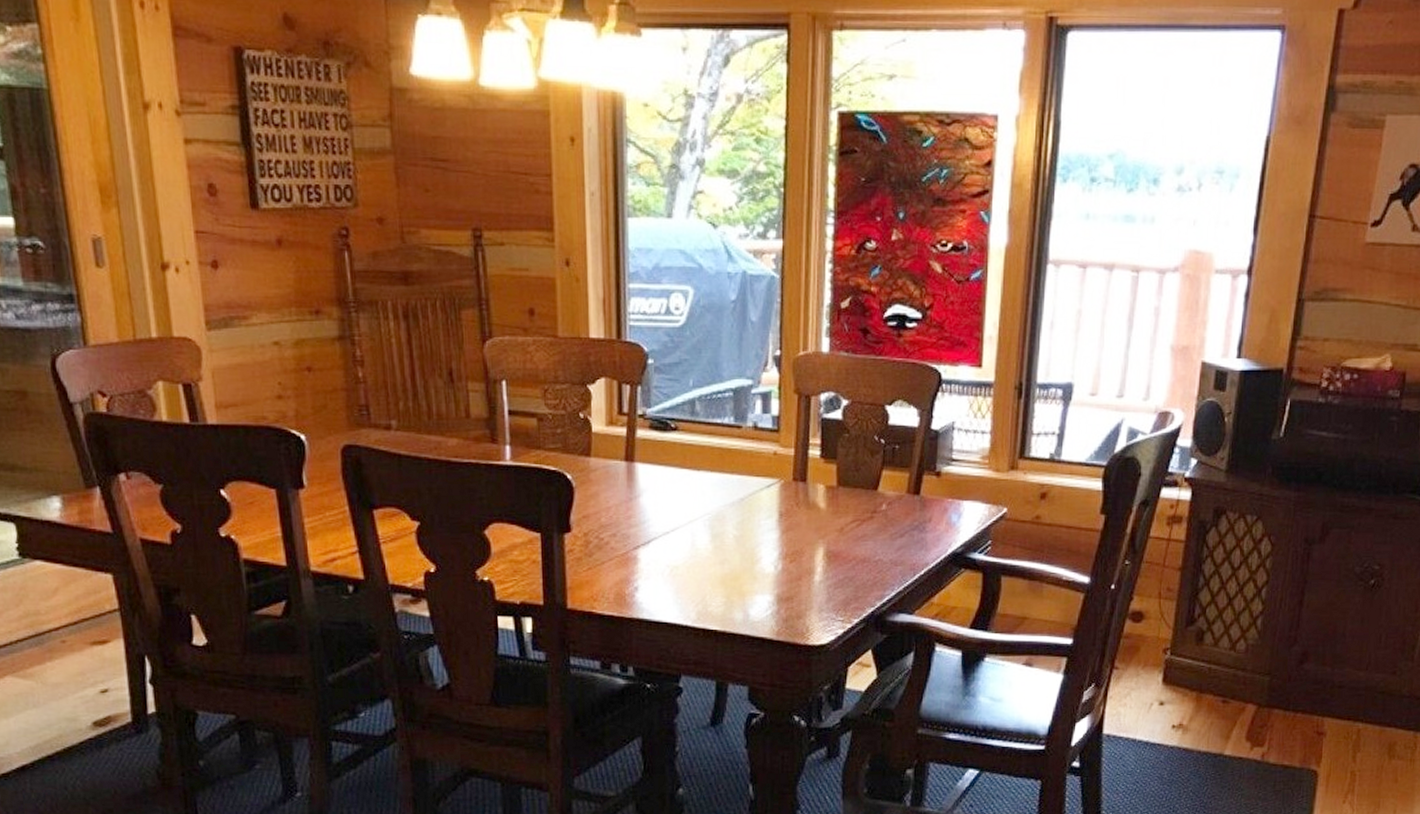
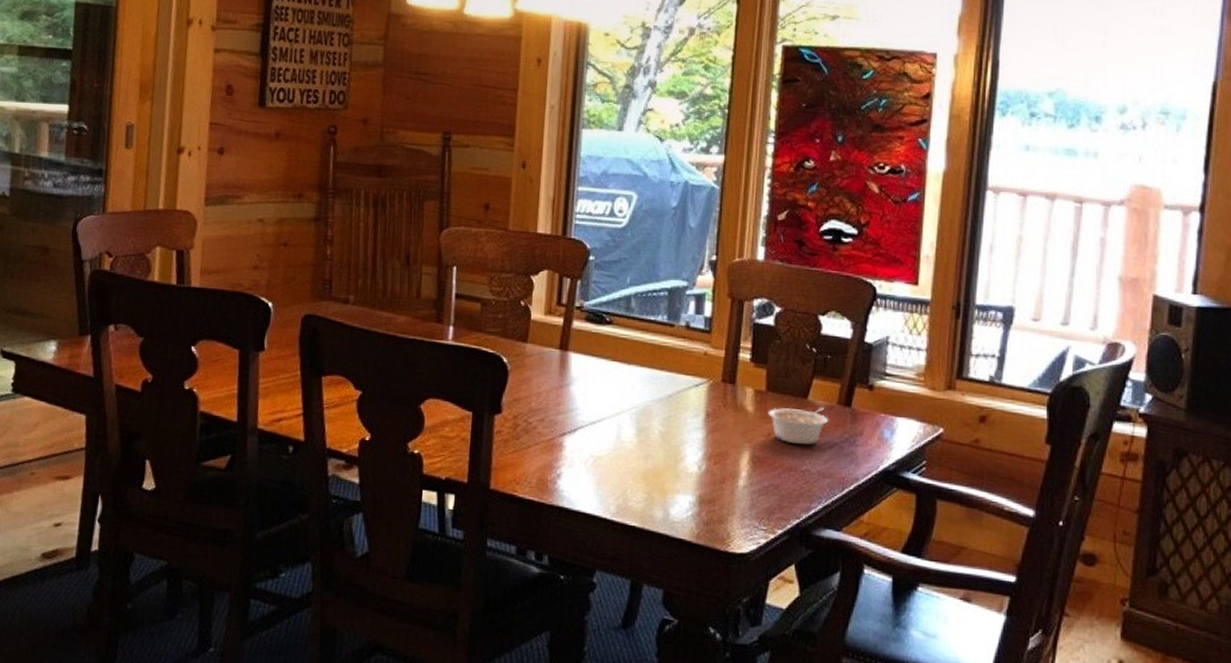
legume: none [839,497,899,535] -> present [767,407,829,445]

